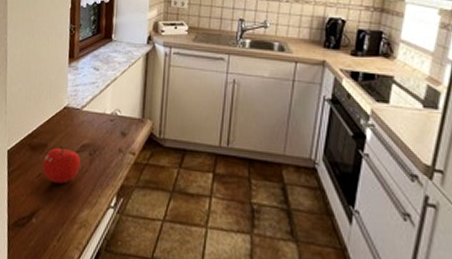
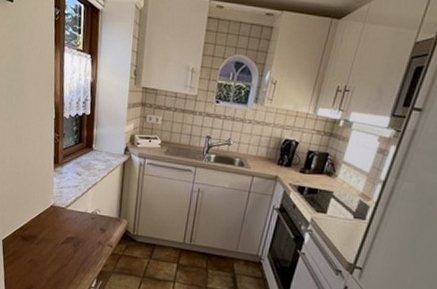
fruit: present [42,146,81,184] -> none [33,238,66,268]

